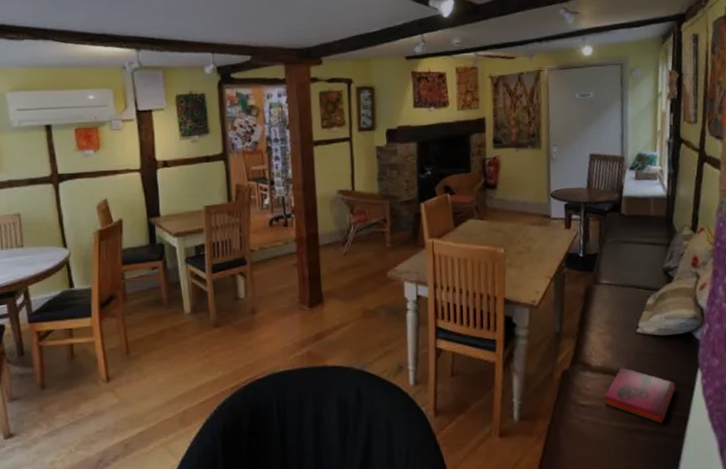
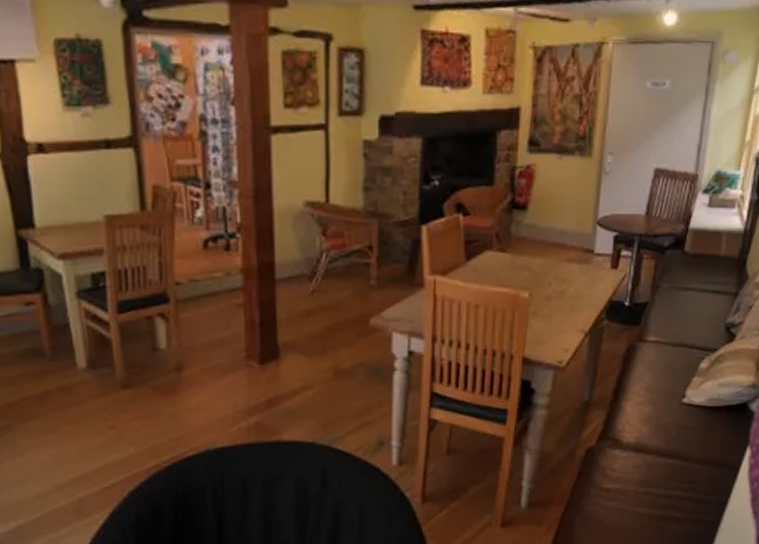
hardback book: present [604,367,676,424] -> none [632,444,719,510]

